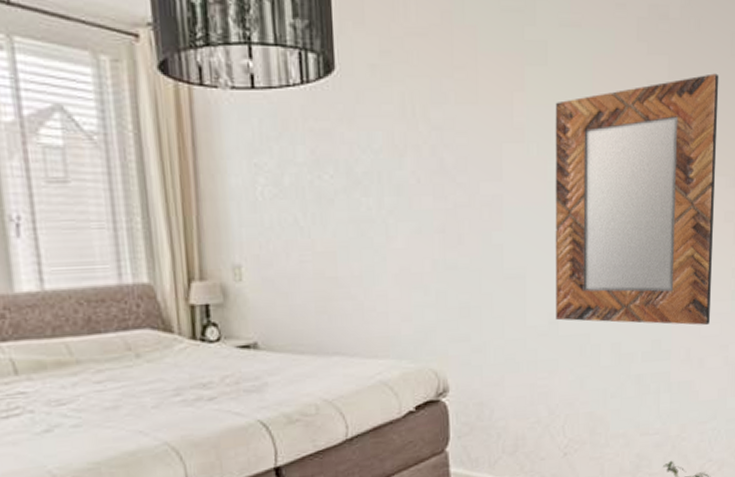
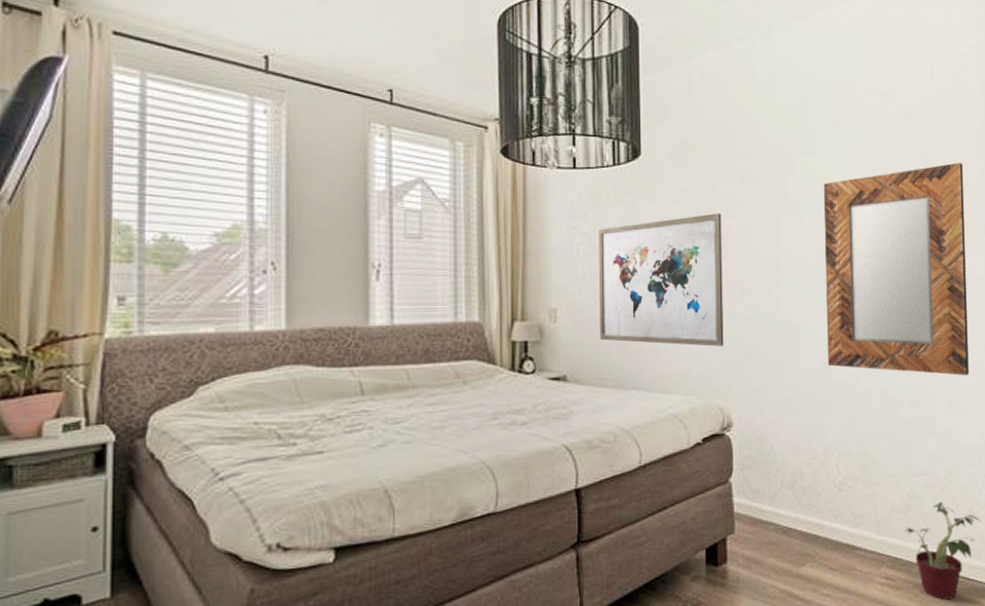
wall art: none [286,143,438,303] -> present [598,213,724,347]

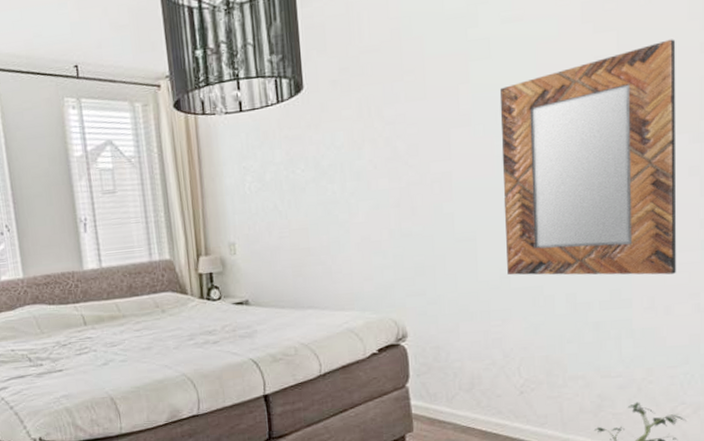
wall art: present [598,213,724,347] -> none [267,135,396,267]

